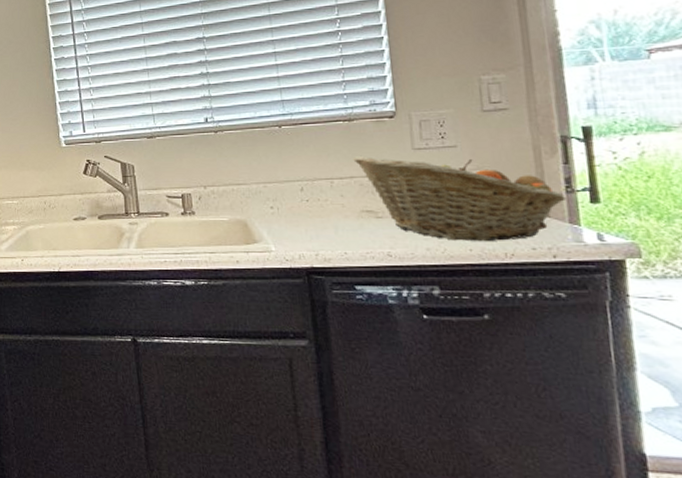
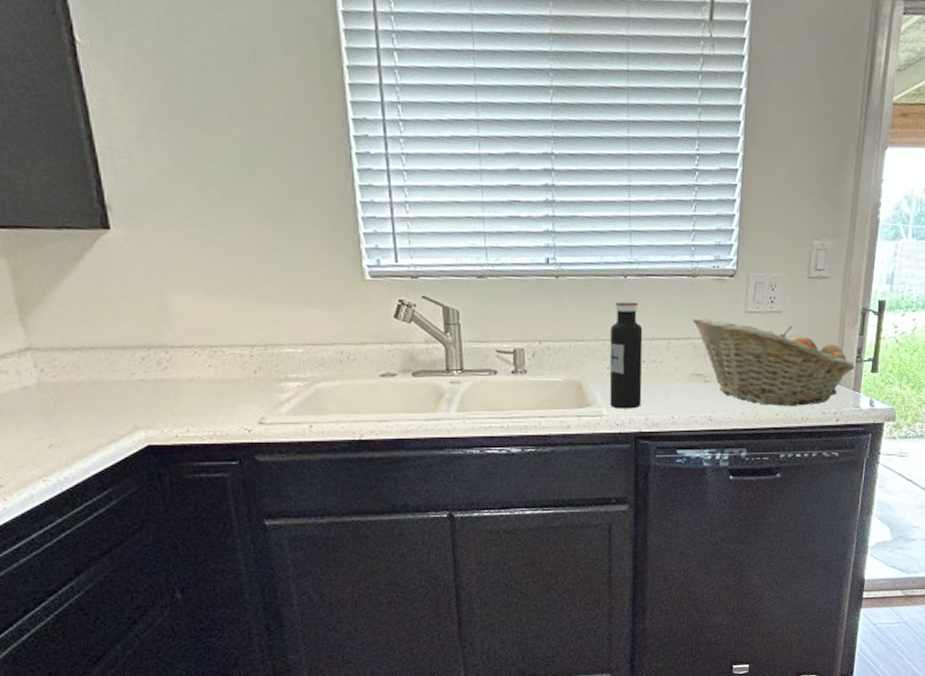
water bottle: none [270,148,310,245] -> present [609,301,643,409]

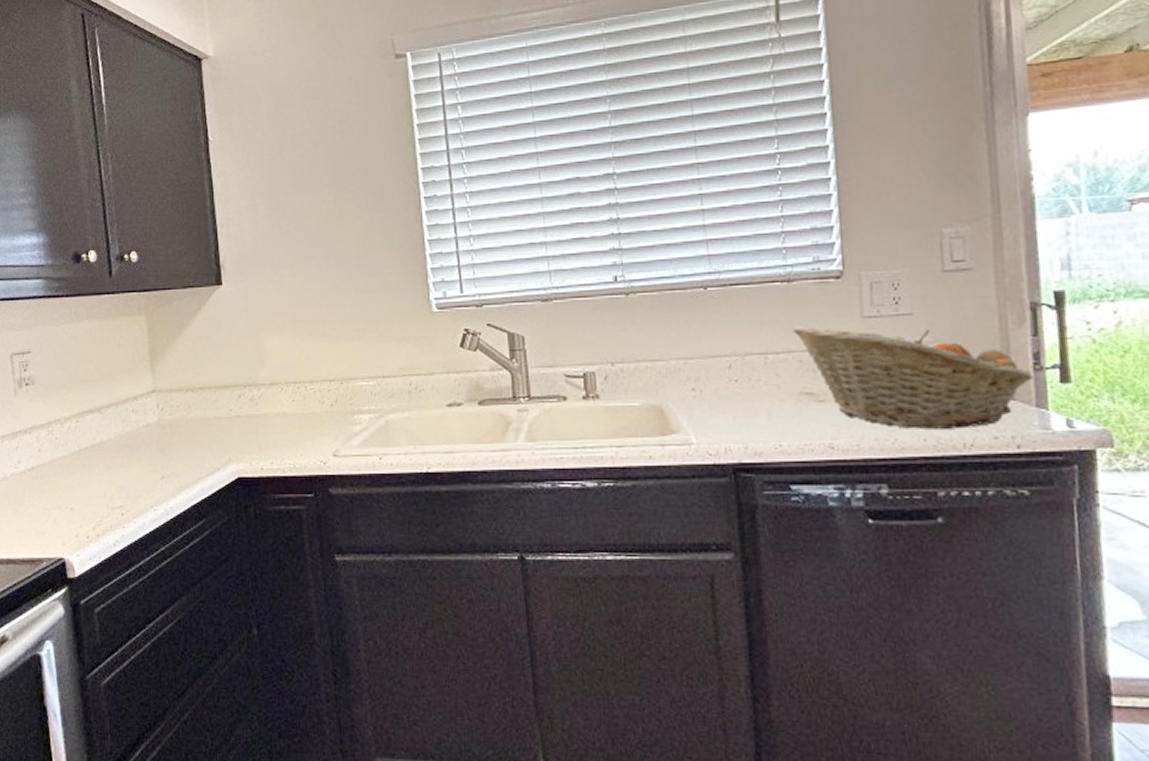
water bottle: present [609,301,643,409] -> none [693,315,738,436]

